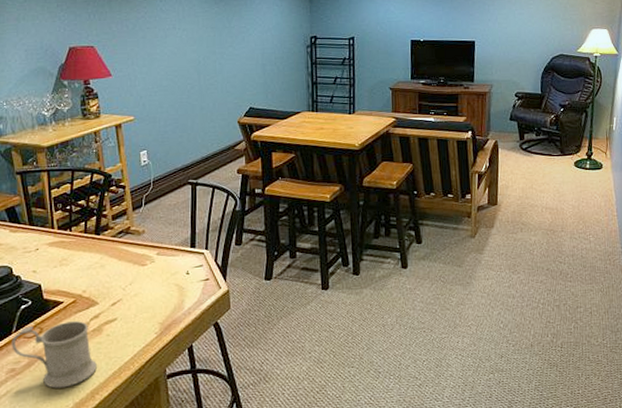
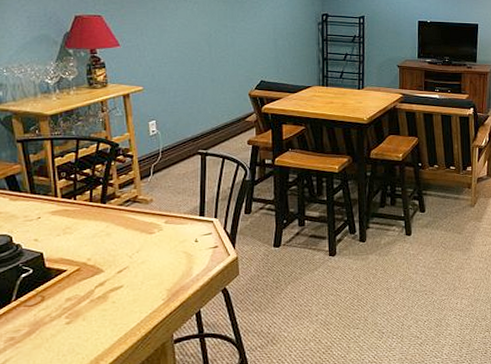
mug: present [11,321,97,388] -> none [11,289,101,356]

